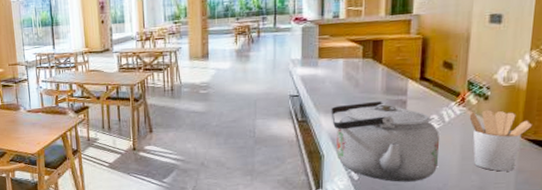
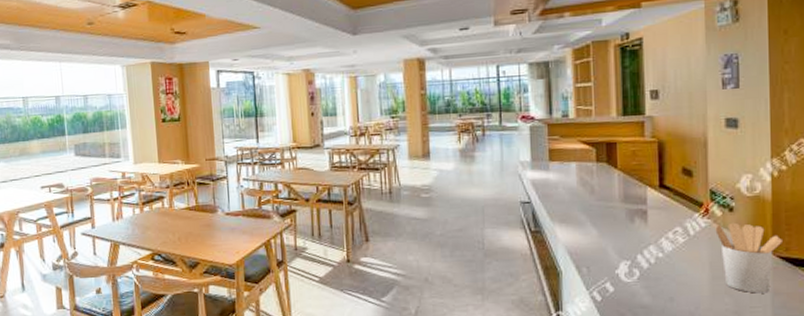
kettle: present [331,100,440,182] -> none [566,210,688,305]

